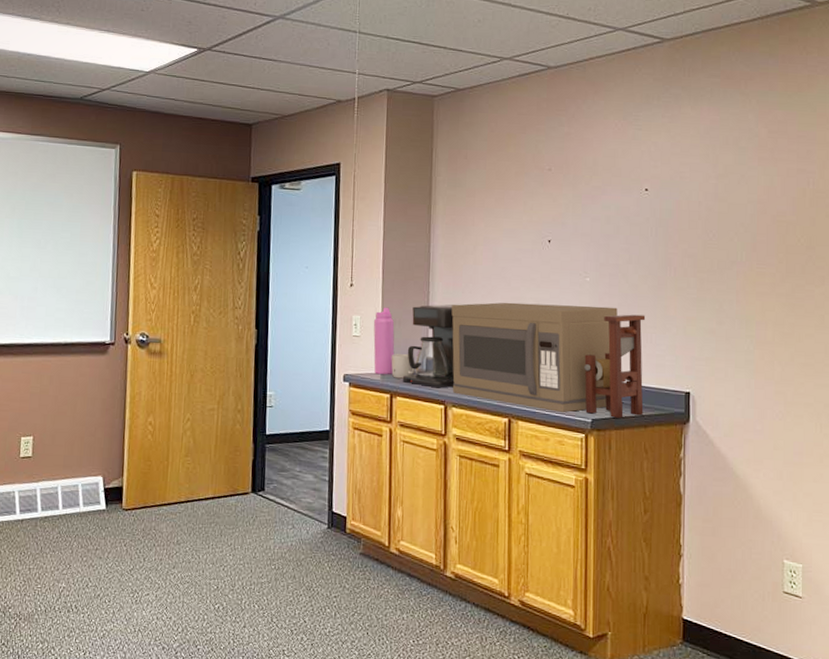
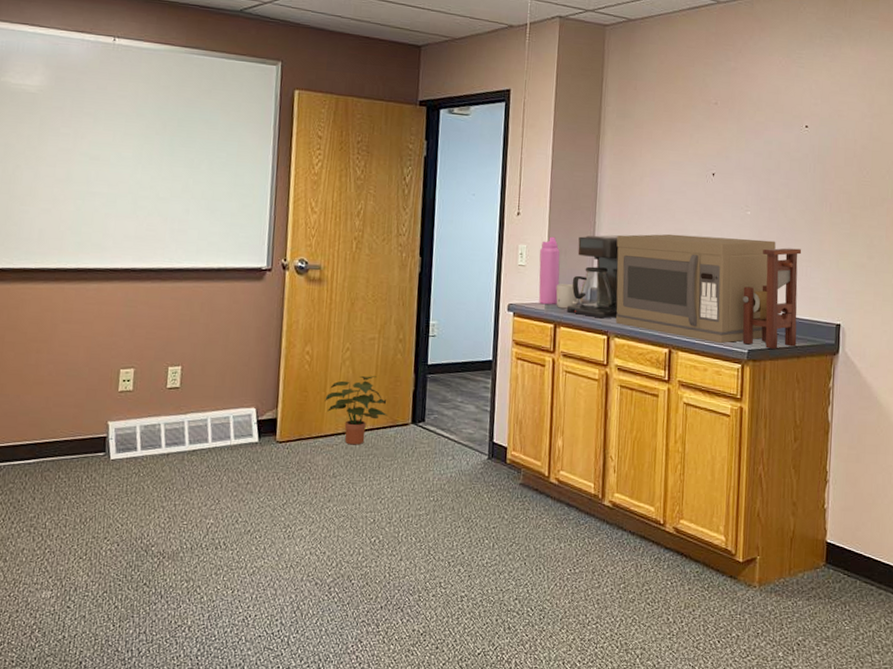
potted plant: none [167,445,228,513] -> present [325,375,387,445]

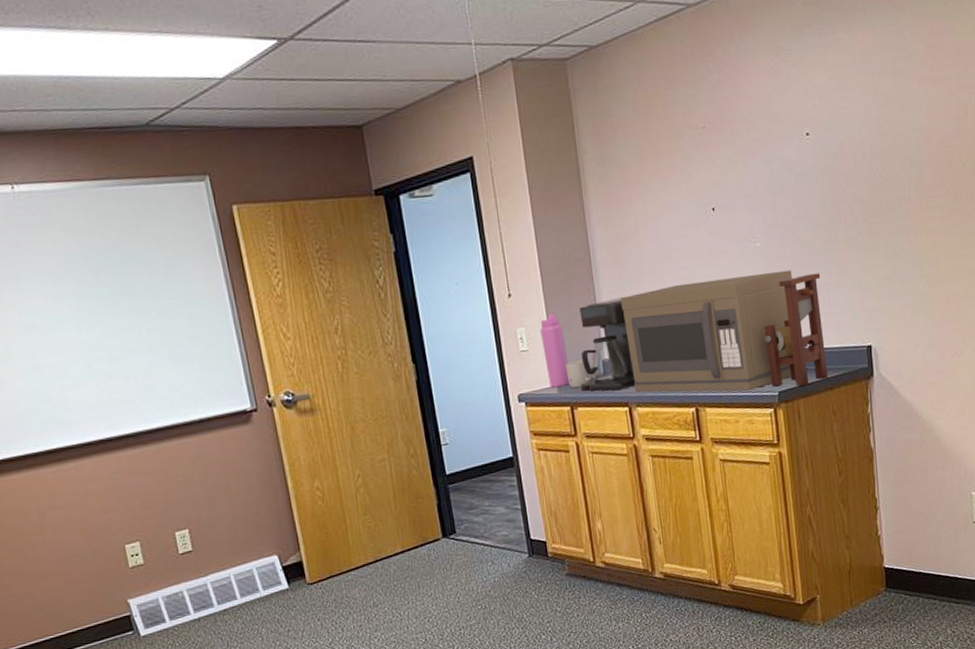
potted plant: present [325,375,387,445] -> none [347,498,416,572]

